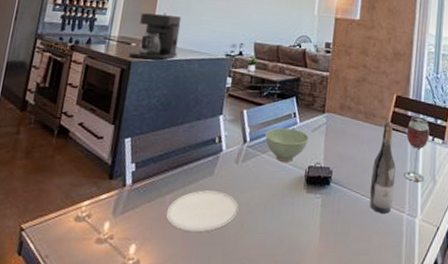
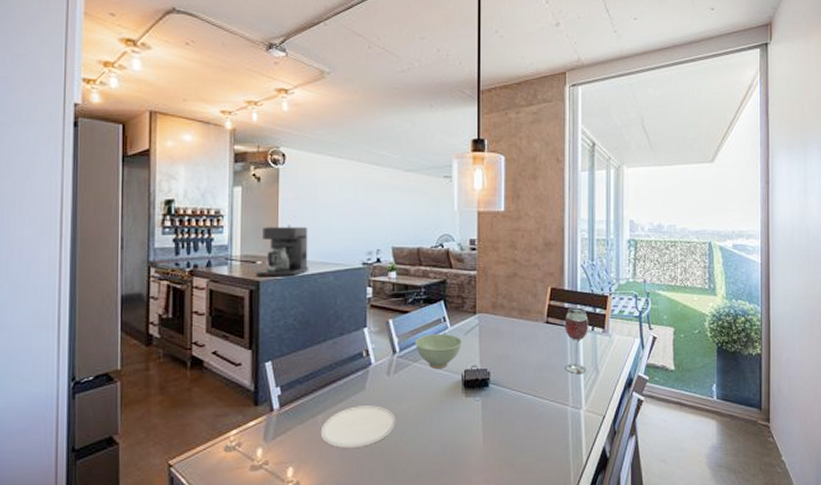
wine bottle: present [369,121,396,214] -> none [531,315,557,409]

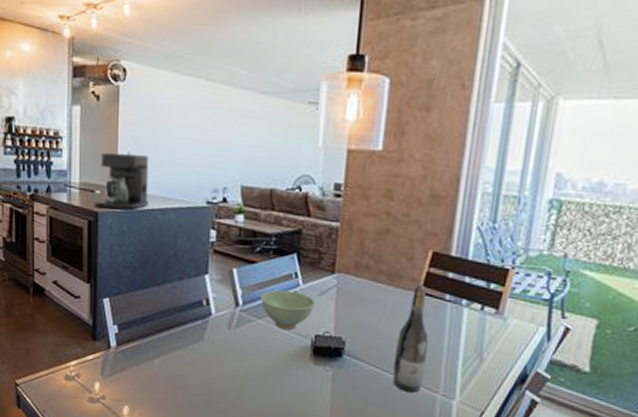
plate: present [320,405,396,449] -> none [156,356,235,399]
wine bottle: none [531,315,557,409] -> present [392,284,429,393]
wineglass: present [565,307,589,373] -> none [440,278,479,359]

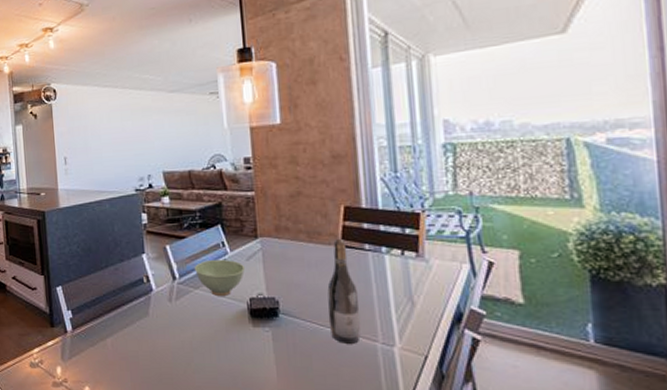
coffee maker: present [95,153,149,211] -> none [41,158,87,208]

